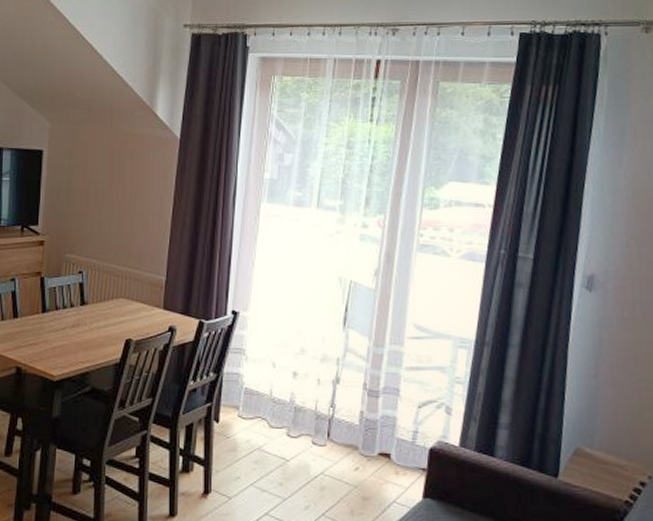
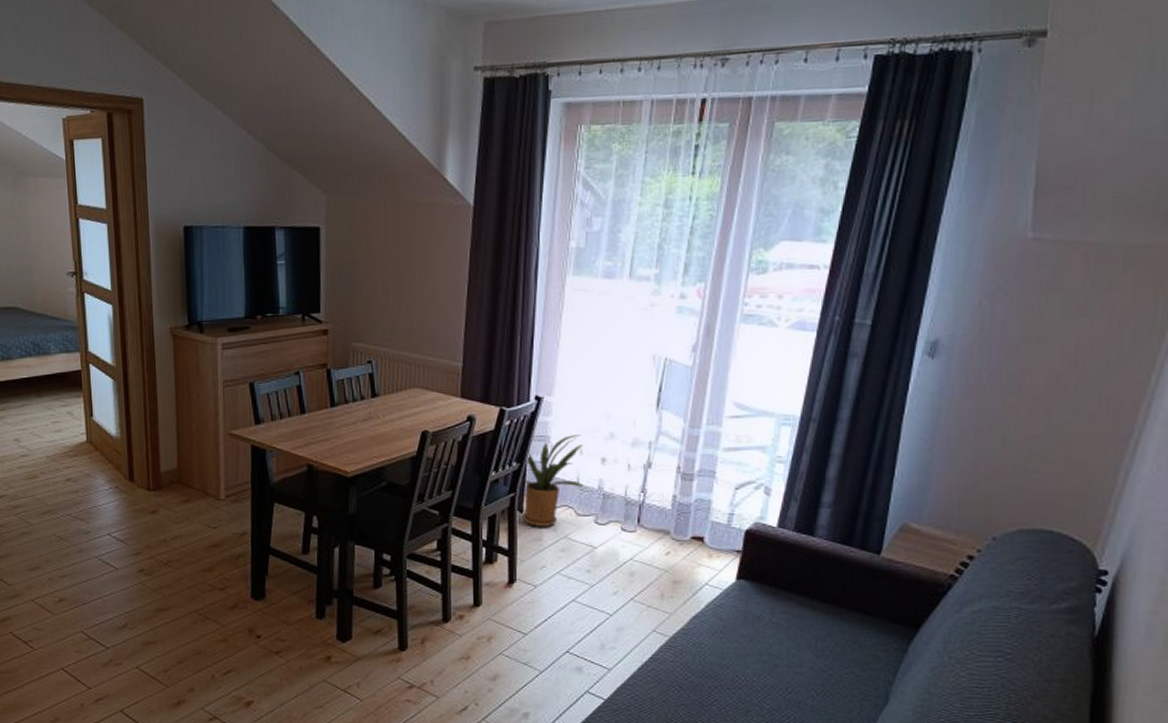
house plant: none [219,349,277,438] -> present [522,435,585,527]

